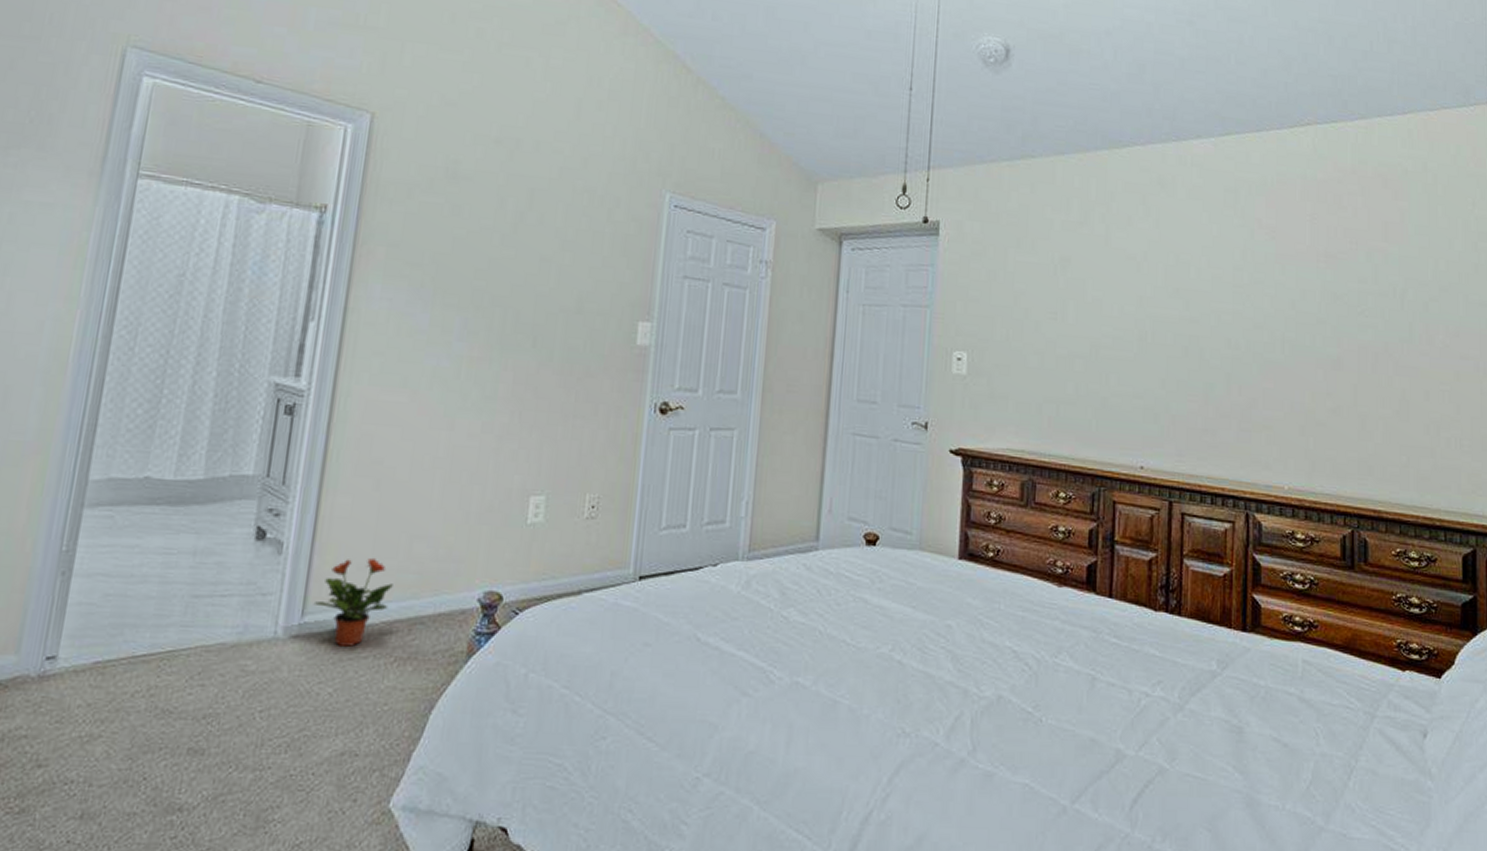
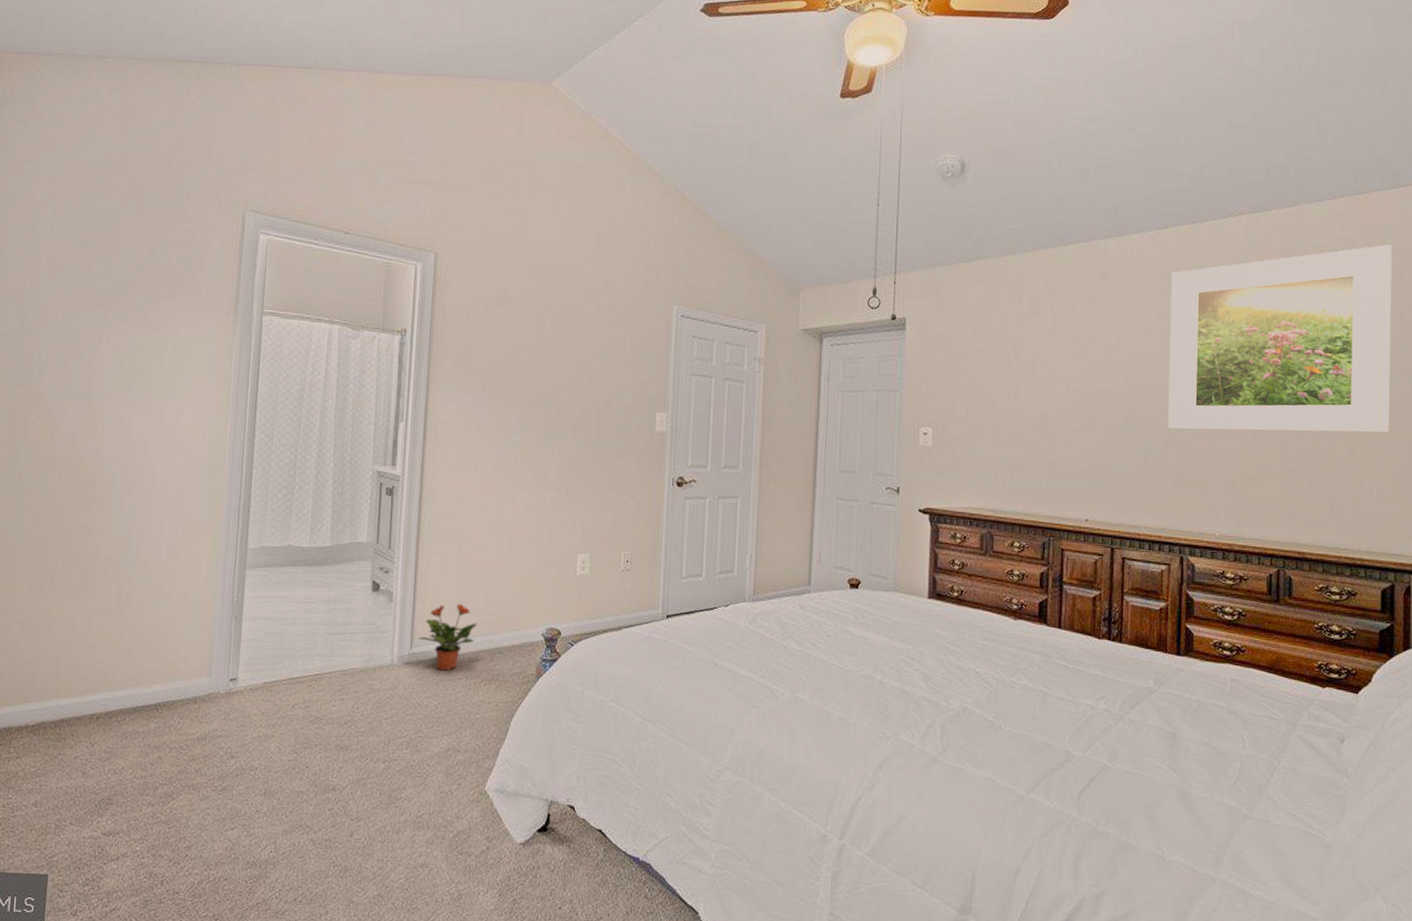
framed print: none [1231,167,1466,377] -> present [1168,244,1392,434]

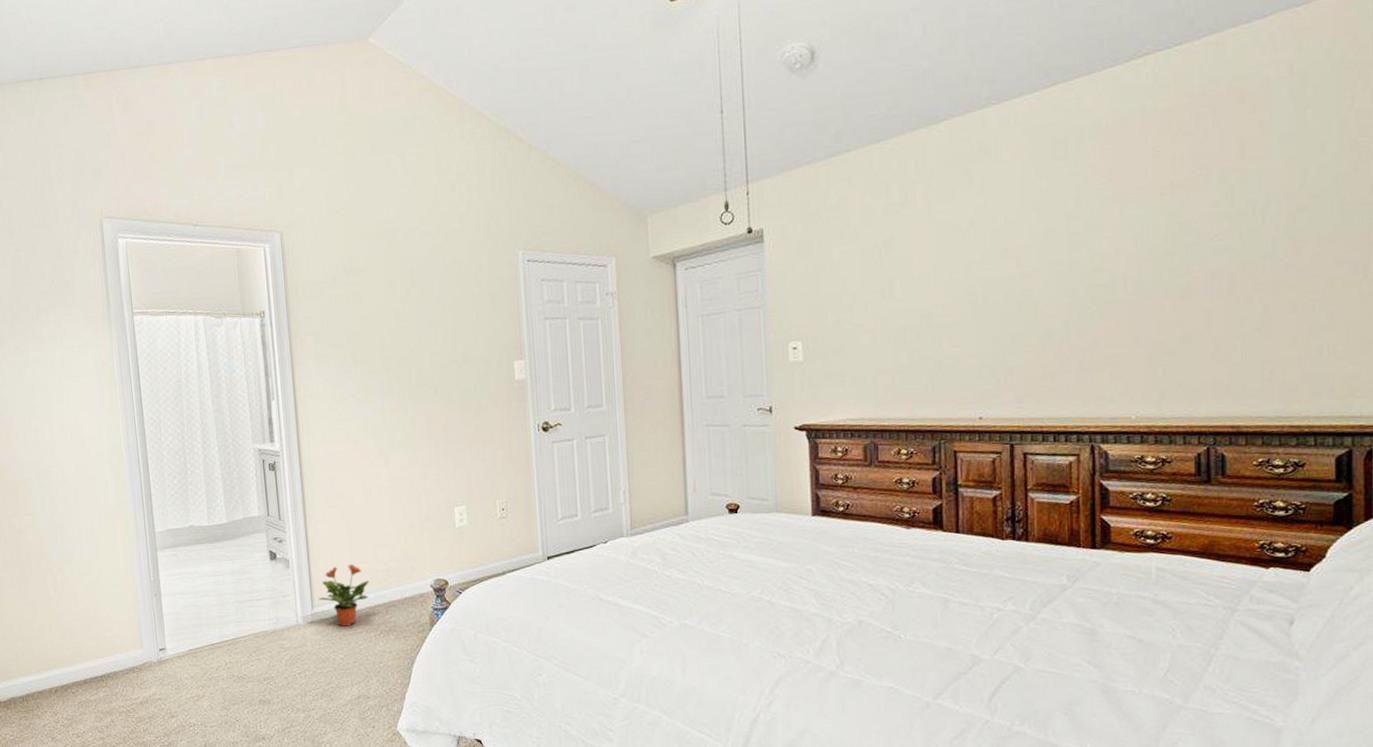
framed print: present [1168,244,1392,434] -> none [1064,60,1342,311]

